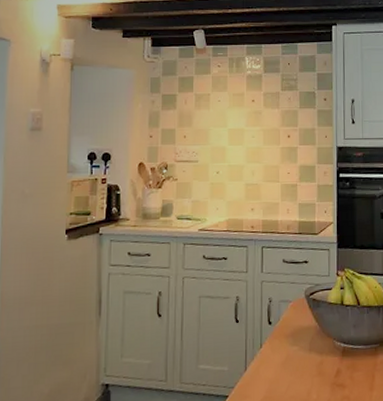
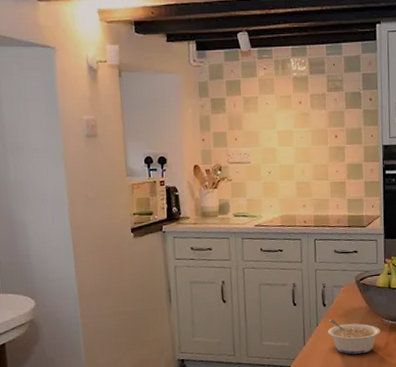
legume: none [273,340,331,383] -> present [328,319,380,354]

